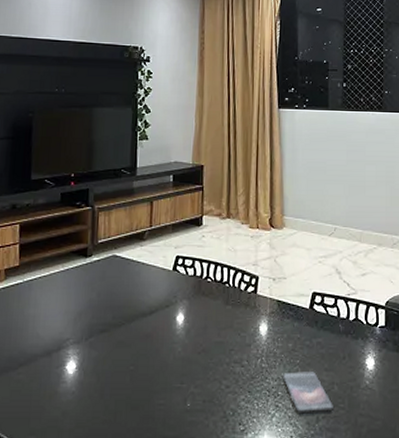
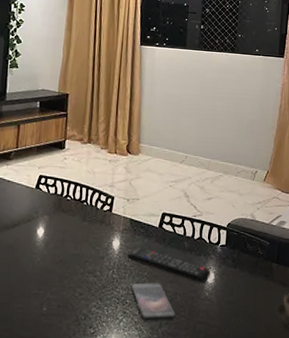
remote control: none [276,332,371,370] -> present [127,247,211,283]

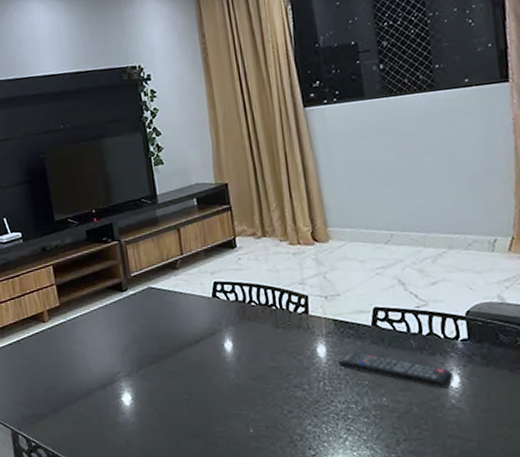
smartphone: present [130,283,176,321] -> none [350,392,417,438]

